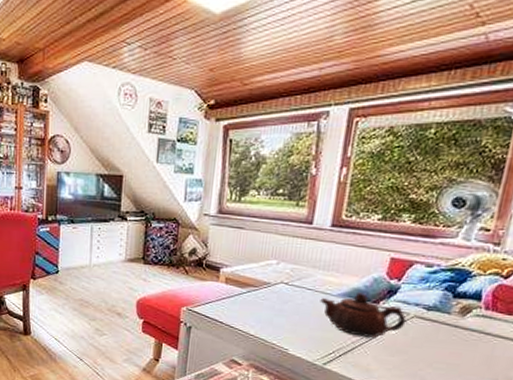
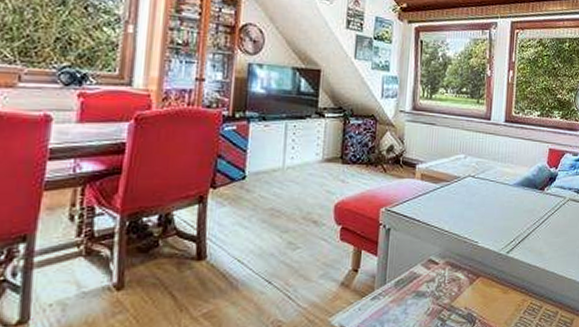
teapot: present [320,292,407,338] -> none [501,181,564,222]

